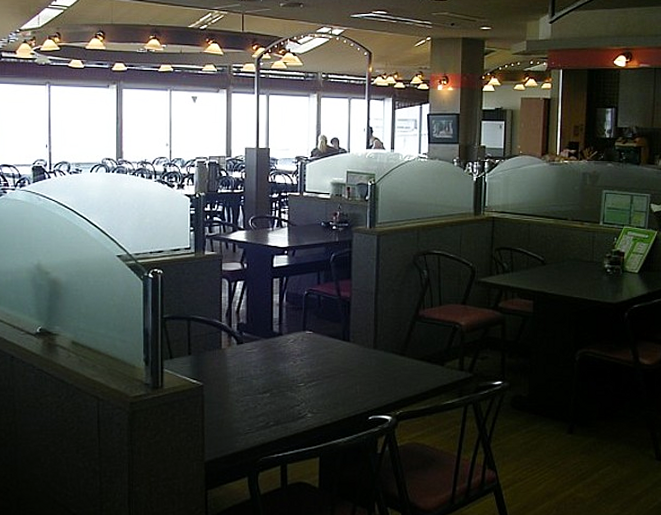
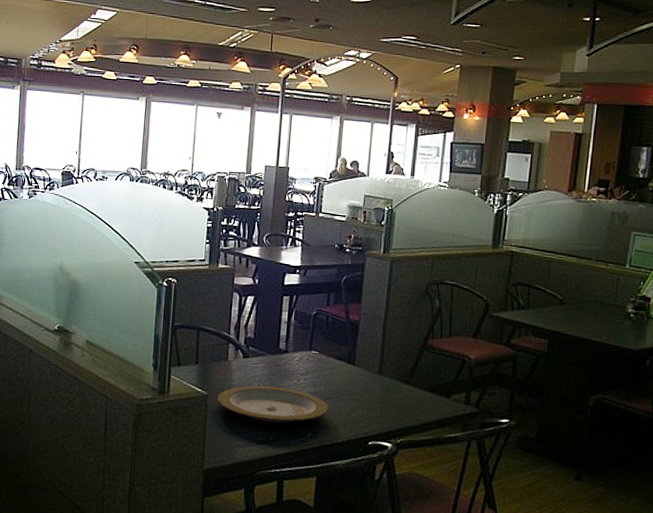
plate: none [214,371,326,407] -> present [217,385,329,424]

